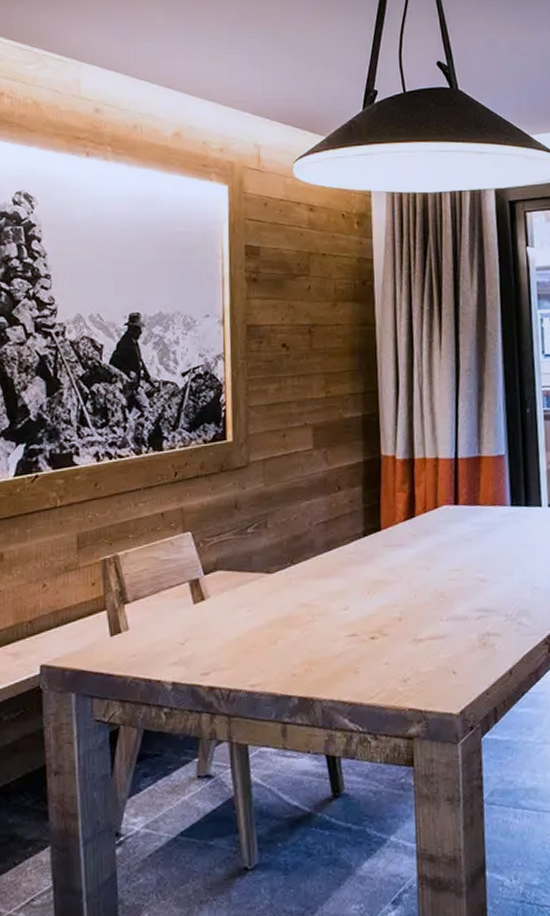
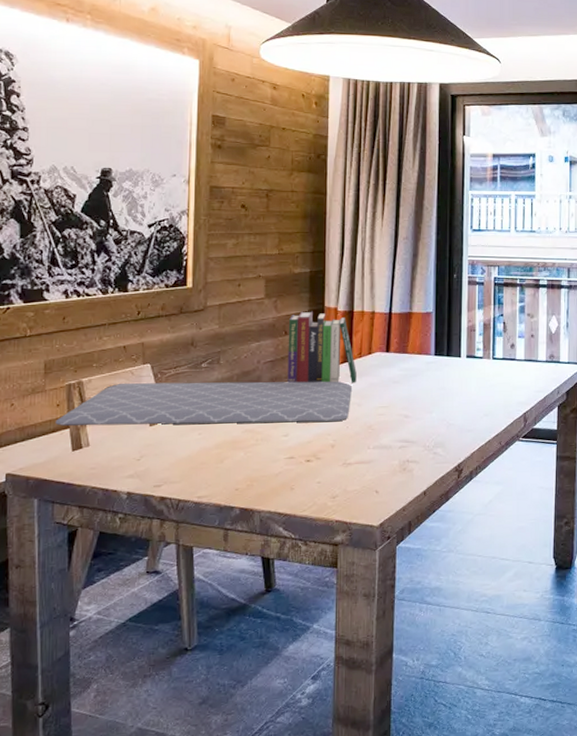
placemat: none [91,542,418,608] -> present [55,381,352,427]
books: none [341,461,422,547] -> present [287,311,357,383]

